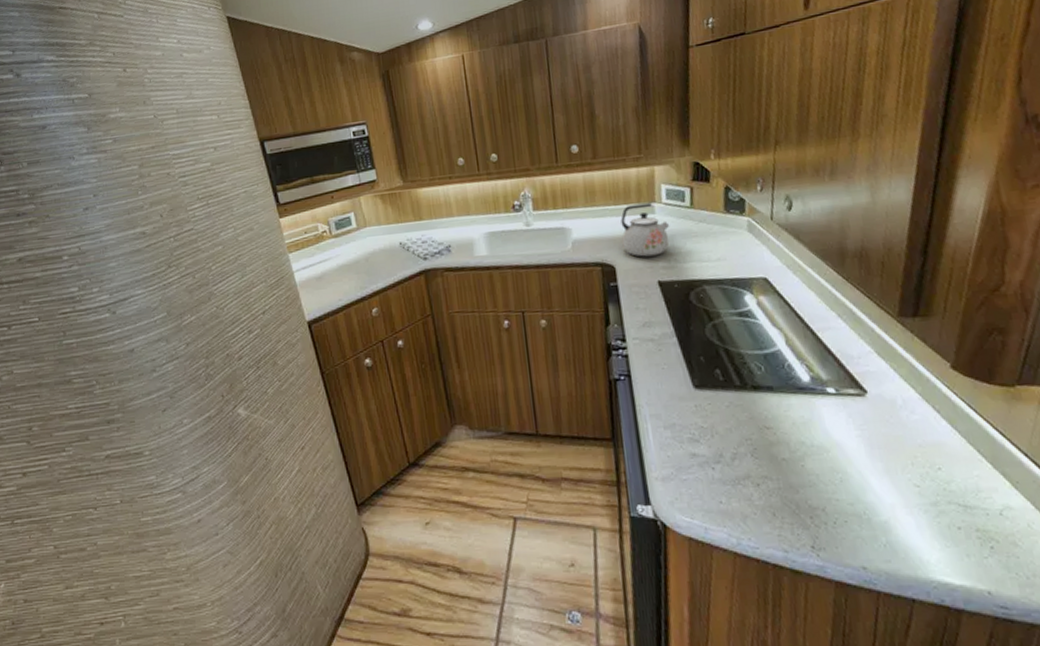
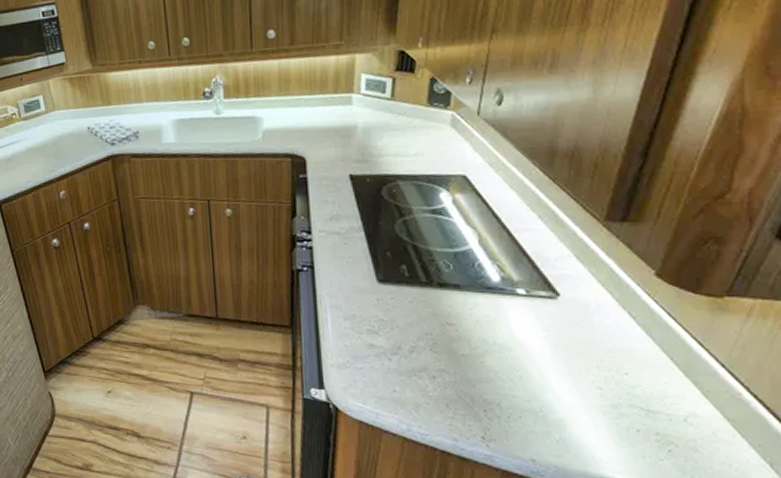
kettle: present [620,203,670,257] -> none [315,93,367,150]

